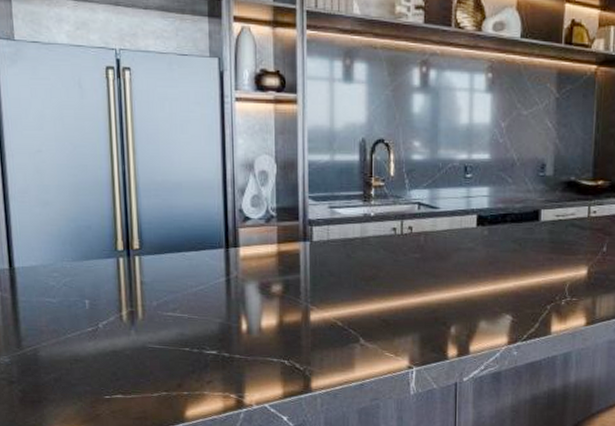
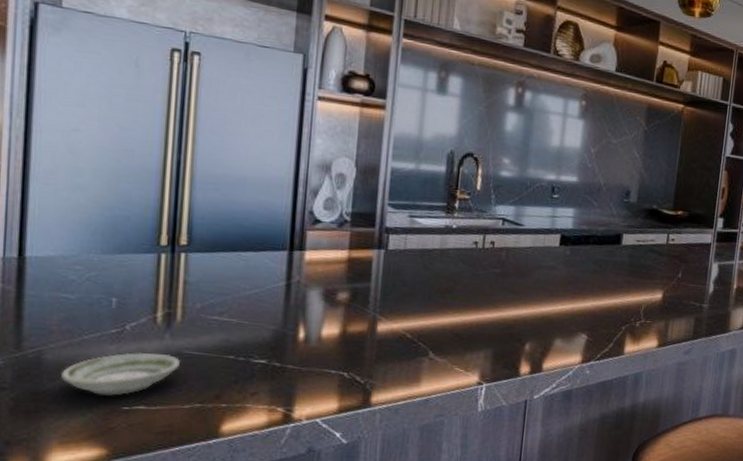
saucer: none [54,347,146,386] -> present [61,352,180,396]

